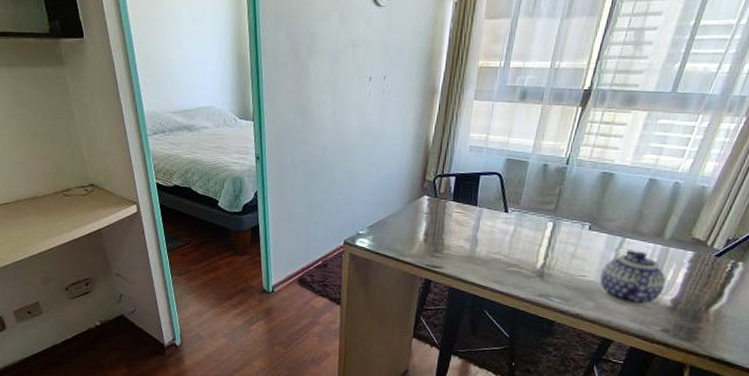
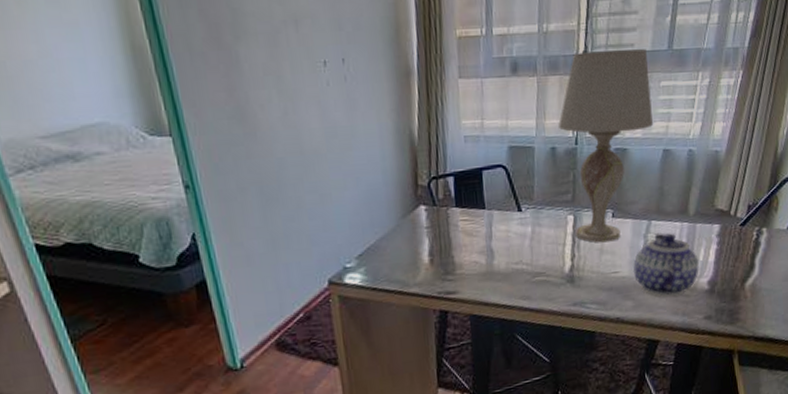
table lamp: none [552,88,650,250] -> present [559,49,653,243]

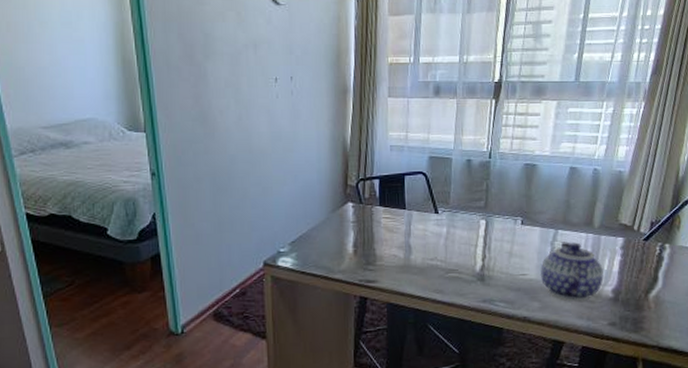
table lamp: present [559,49,653,243] -> none [474,80,560,247]

